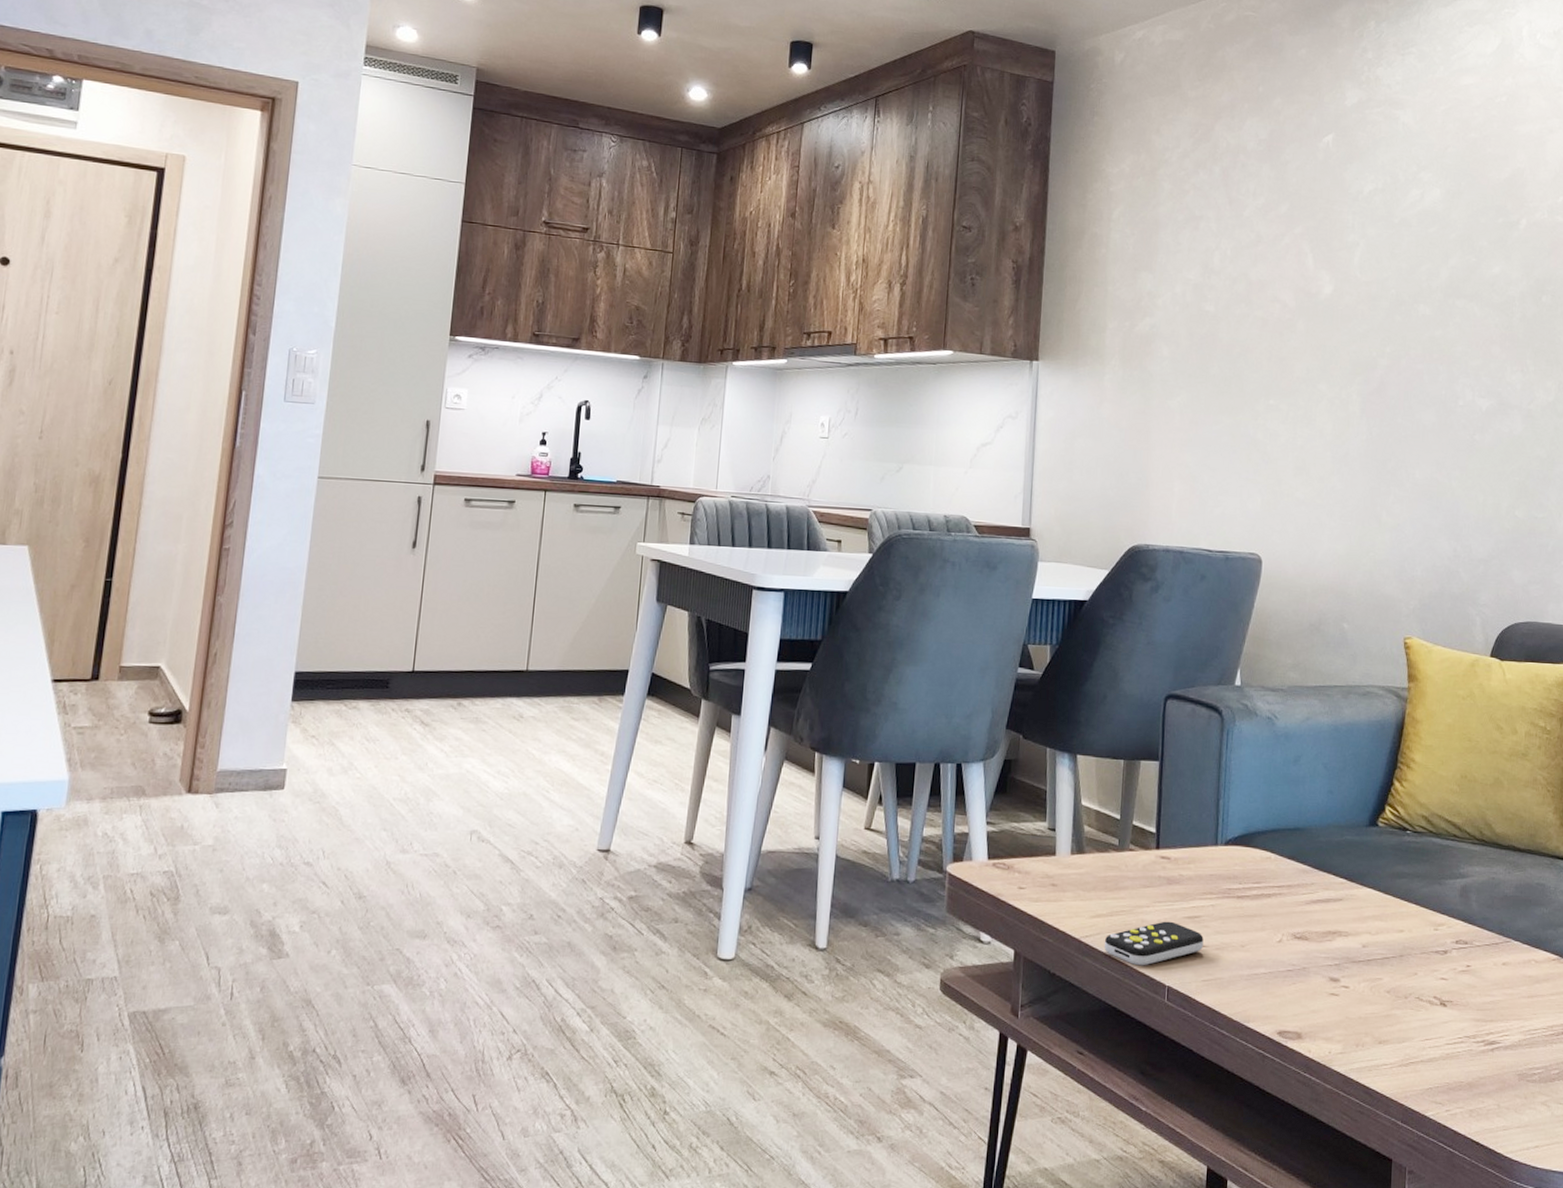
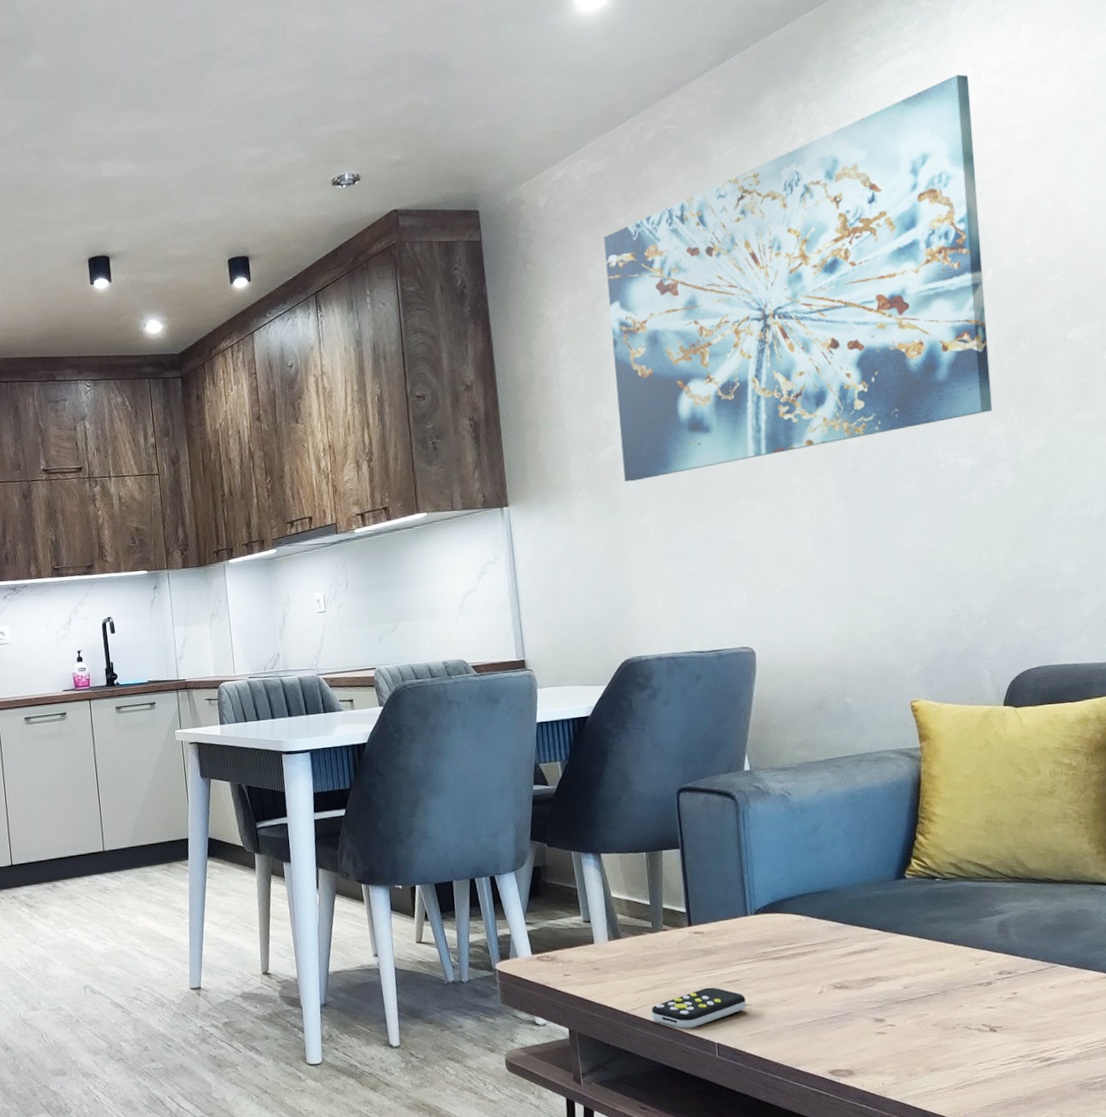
wall art: none [1158,29,1525,360] -> present [604,74,993,482]

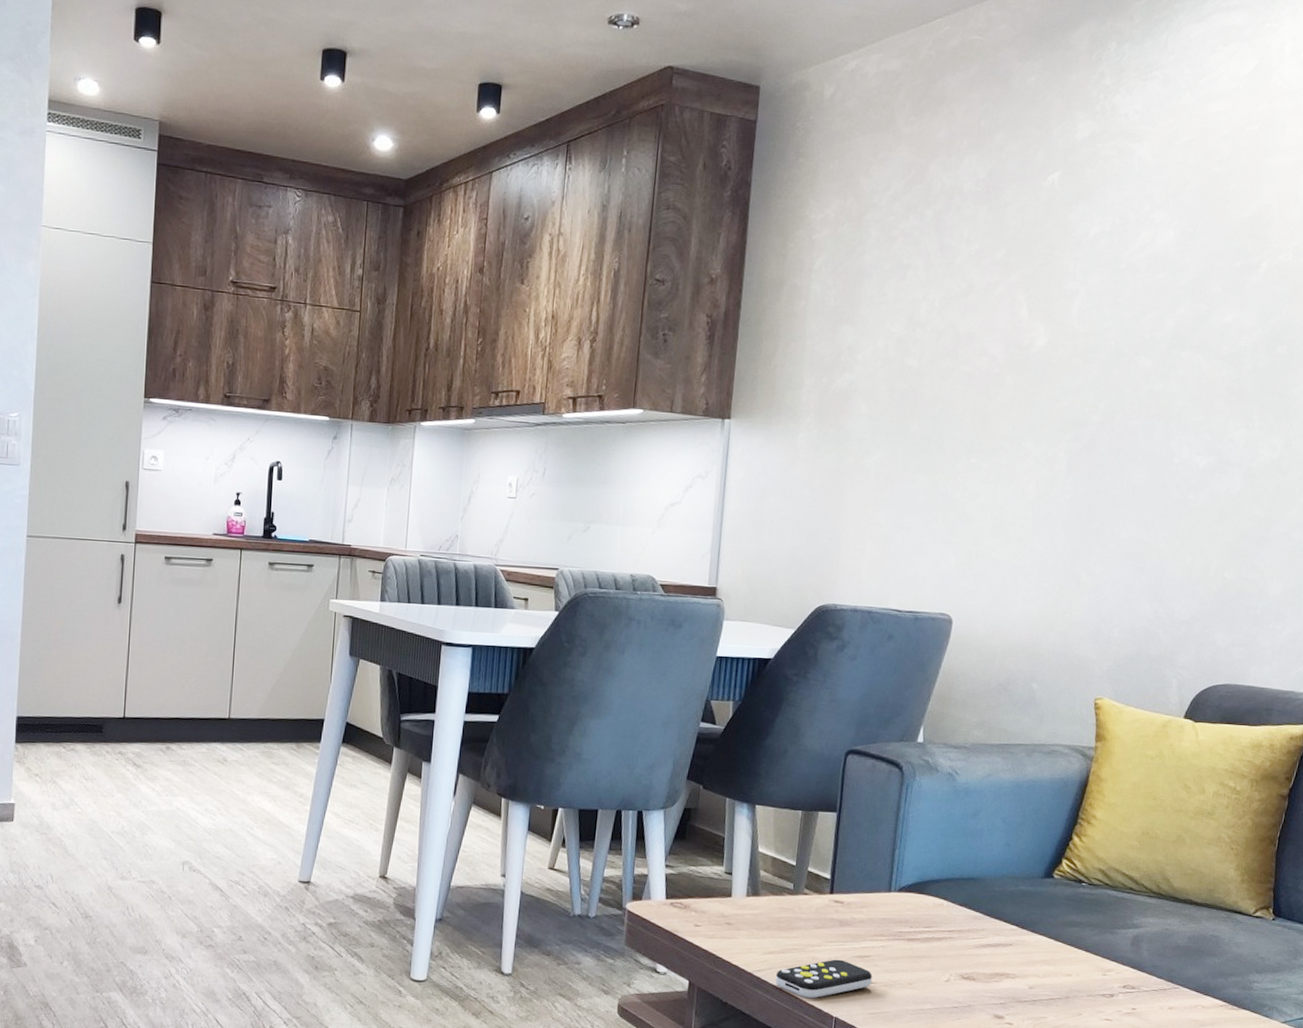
wall art: present [604,74,993,482] -> none [856,46,1288,417]

